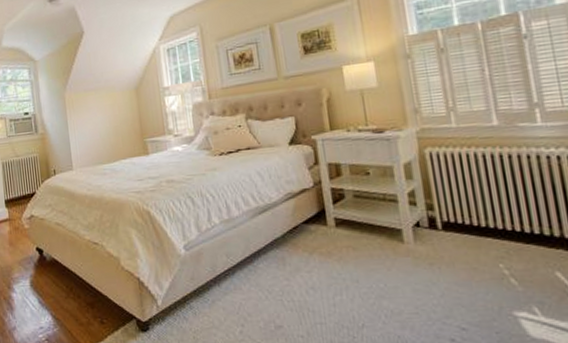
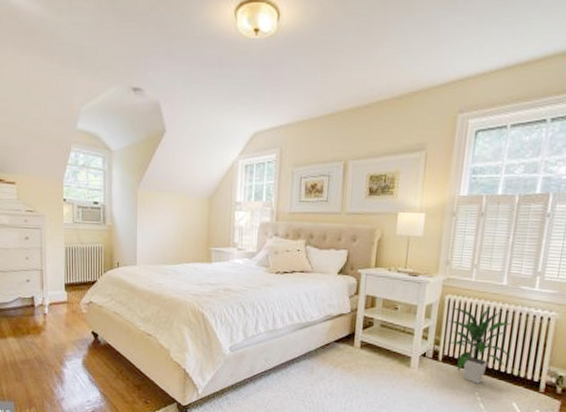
indoor plant: none [434,153,538,253] -> present [446,306,513,384]

